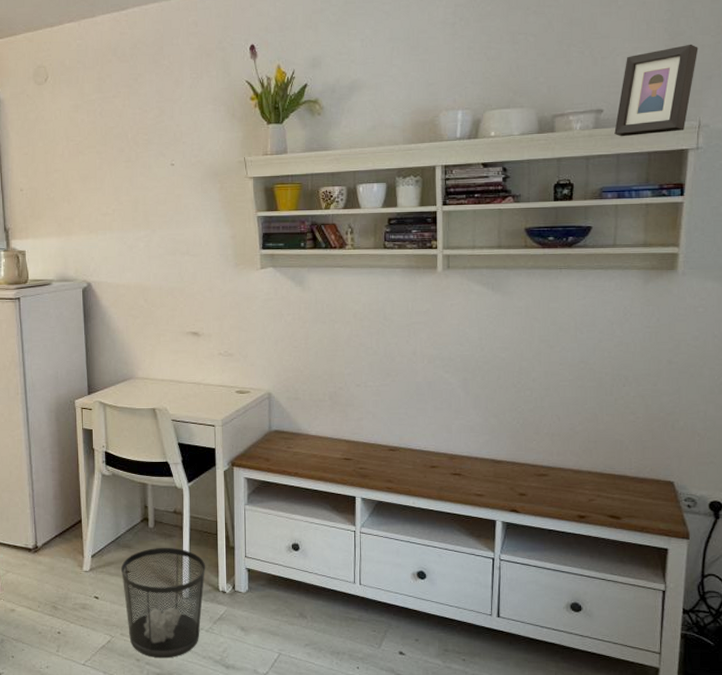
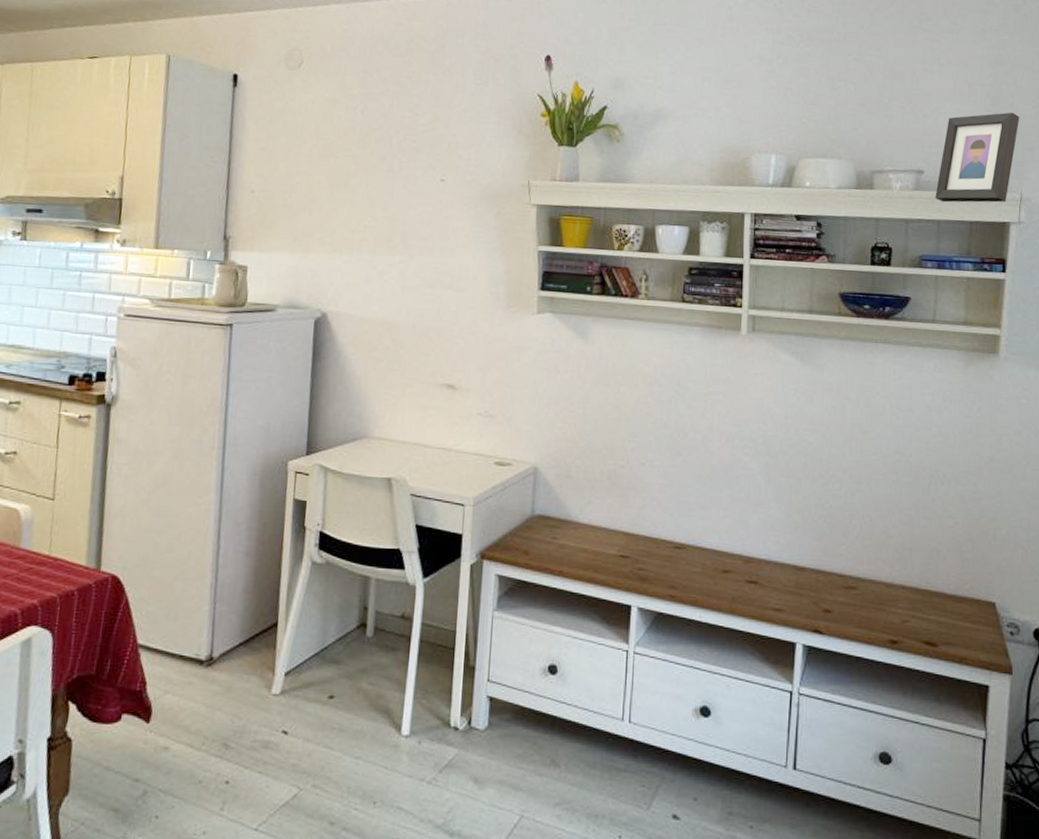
waste bin: present [121,548,206,658] -> none [323,665,436,822]

